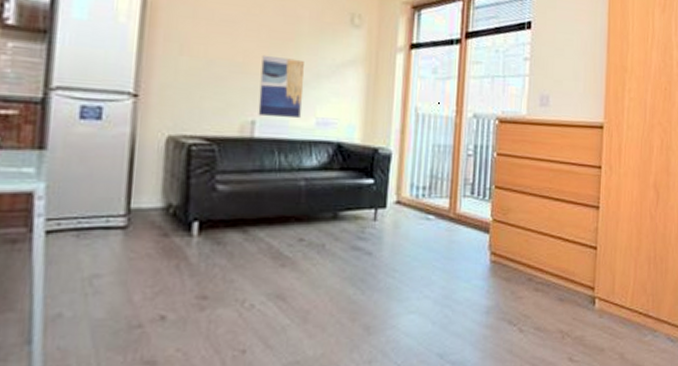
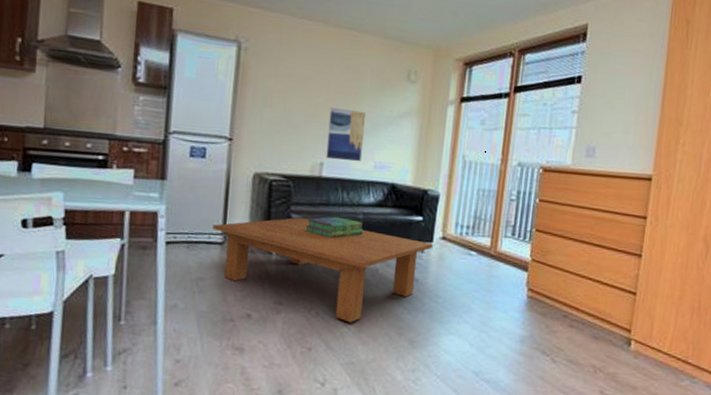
coffee table: none [112,188,386,313] -> present [213,217,433,323]
stack of books: none [235,184,305,211] -> present [305,216,363,238]

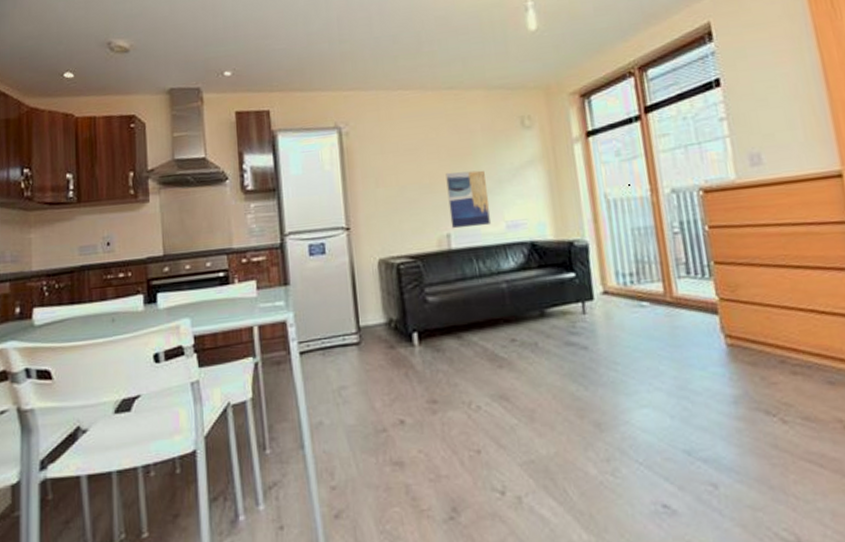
coffee table: present [213,217,433,323] -> none [345,298,595,412]
stack of books: present [305,216,363,238] -> none [445,290,510,316]

